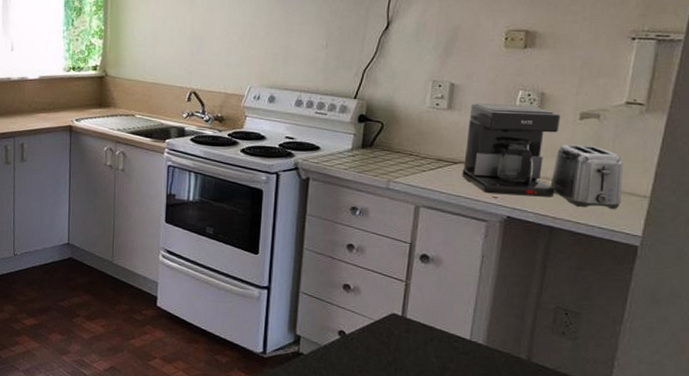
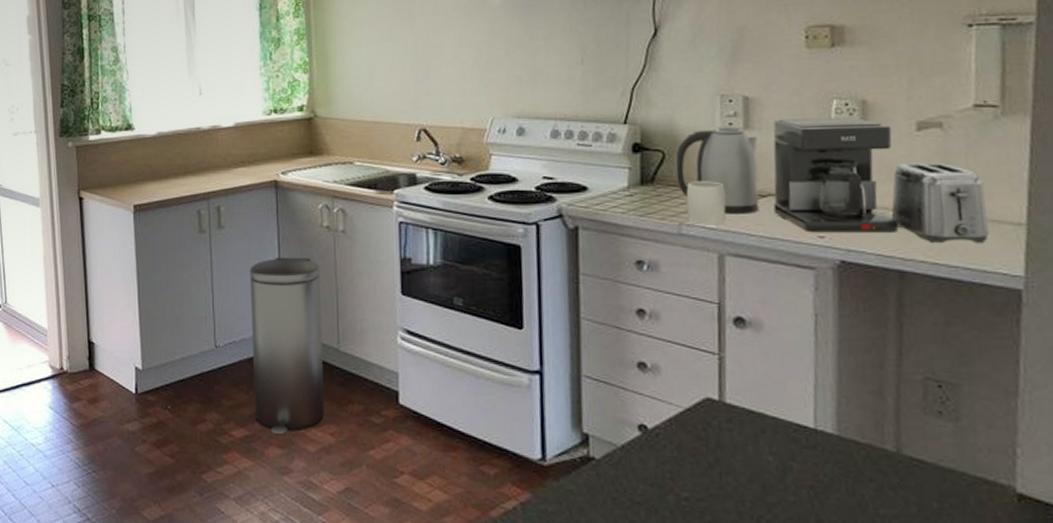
pedal bin: none [42,187,102,325] -> present [249,257,324,435]
kettle: none [390,105,457,176] -> present [675,126,759,214]
mug: none [395,148,427,184] -> present [686,181,727,225]

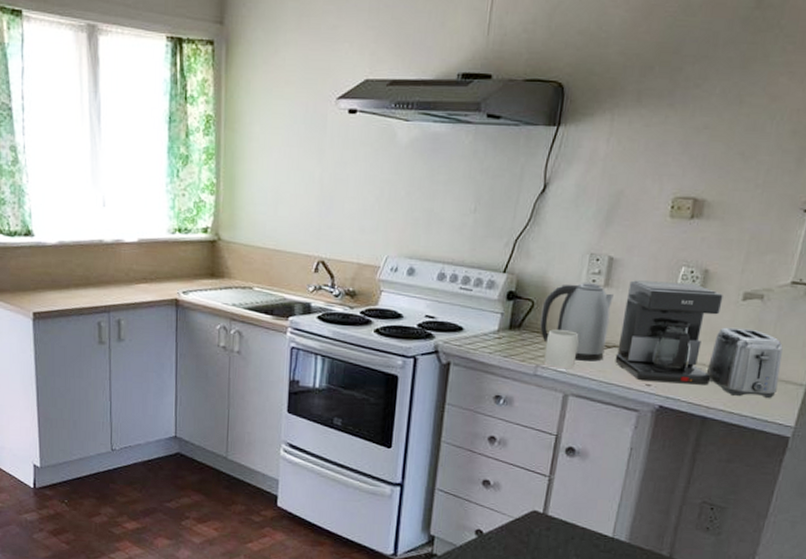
pedal bin: present [249,257,324,435] -> none [146,371,215,529]

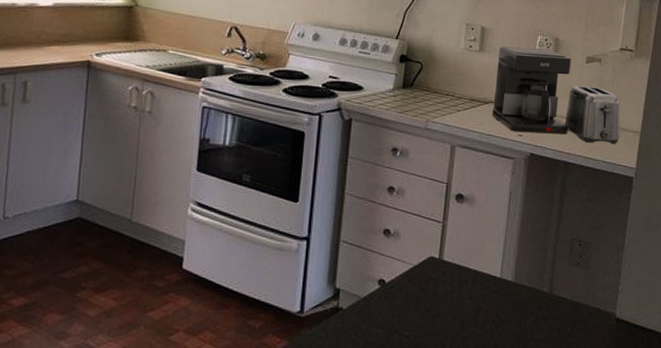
kettle: present [540,282,614,362] -> none [429,47,487,116]
mug: present [543,329,579,370] -> none [433,88,461,123]

